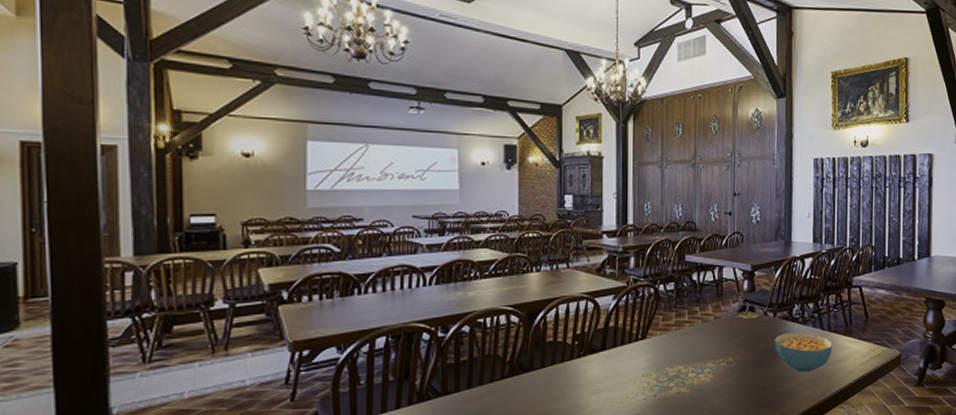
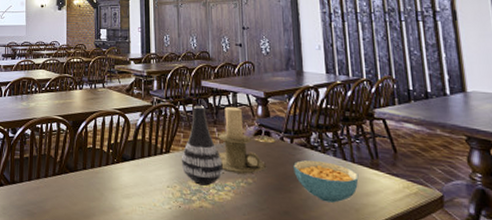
vase: none [658,284,704,370] -> present [181,106,223,186]
candle holder: none [700,282,748,354] -> present [218,106,266,174]

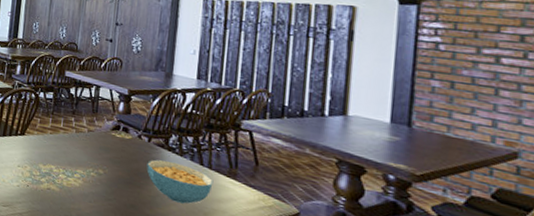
vase: present [181,106,223,186] -> none [34,94,76,171]
candle holder: present [218,106,266,174] -> none [73,99,119,166]

